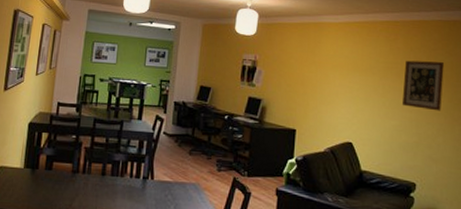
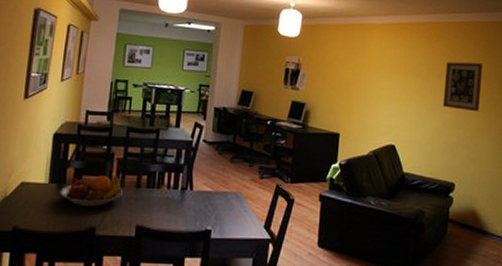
fruit bowl: none [33,162,89,192] -> present [59,174,123,207]

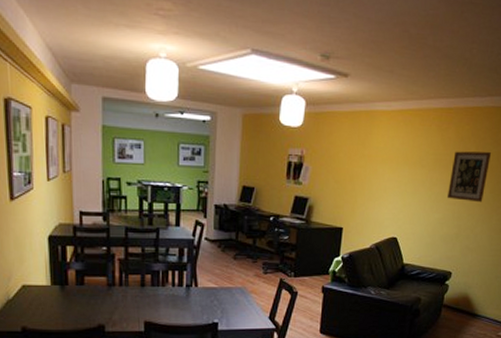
fruit bowl: present [59,174,123,207] -> none [63,274,128,306]

